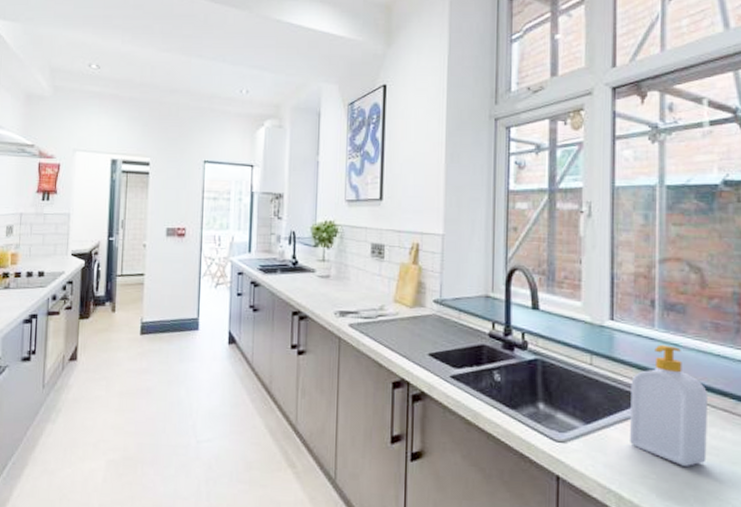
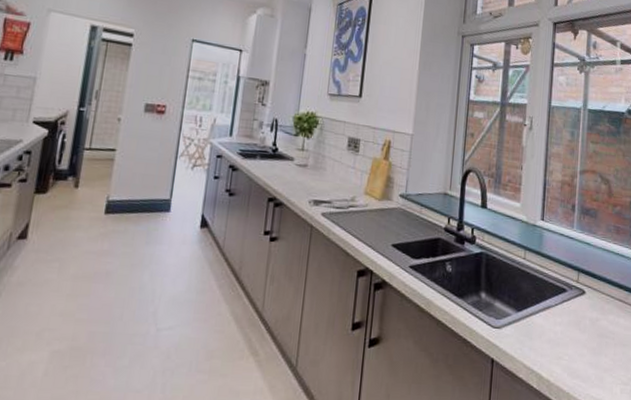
soap bottle: present [630,344,707,466] -> none [550,243,609,348]

